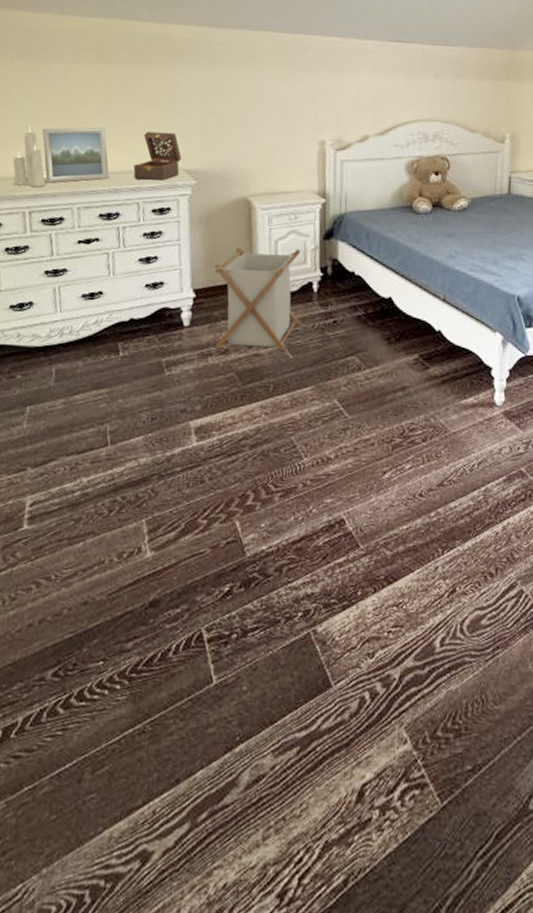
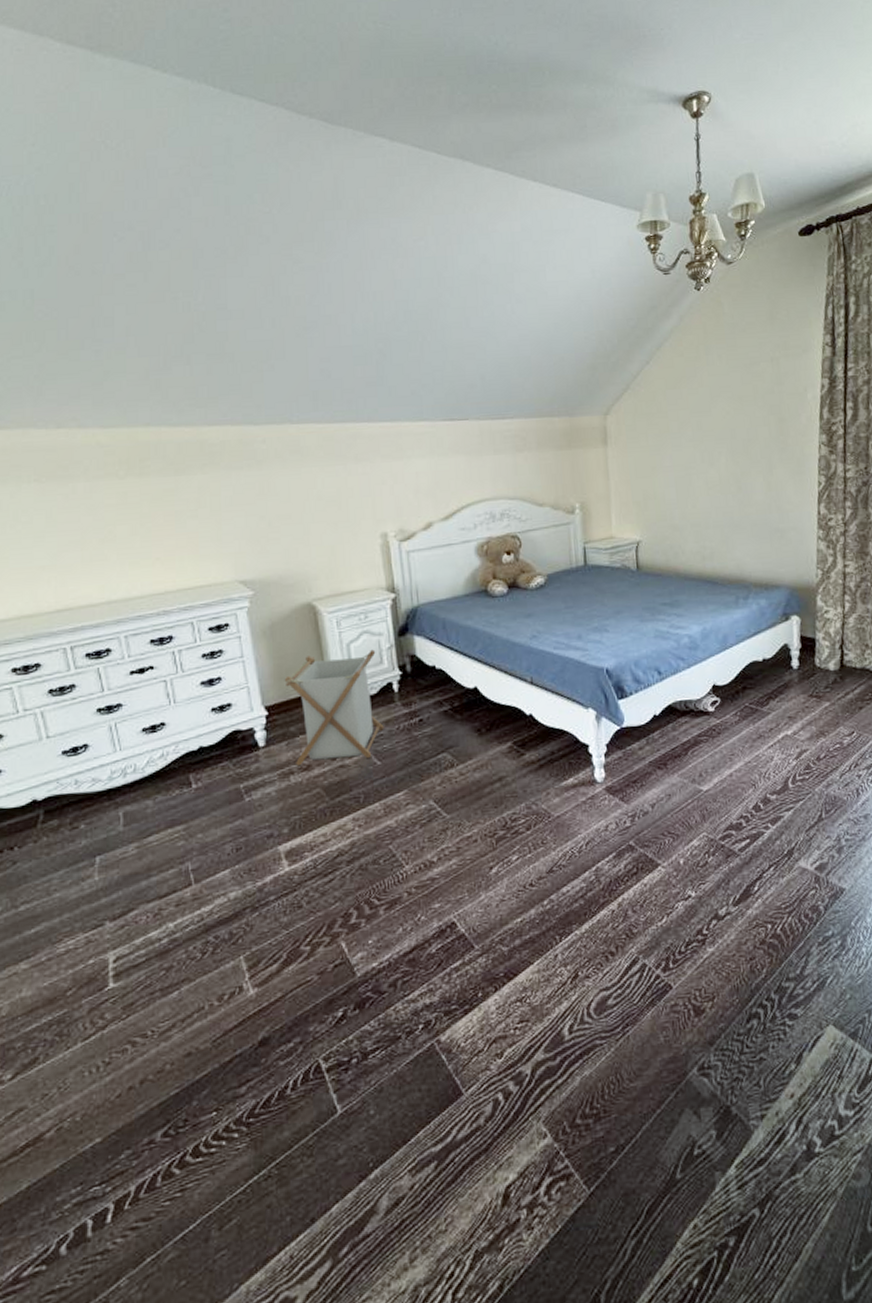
candle: present [13,126,46,187] -> none [45,554,85,621]
picture frame: present [42,127,109,183] -> none [73,547,156,614]
jewelry box: present [133,131,182,182] -> none [182,543,235,597]

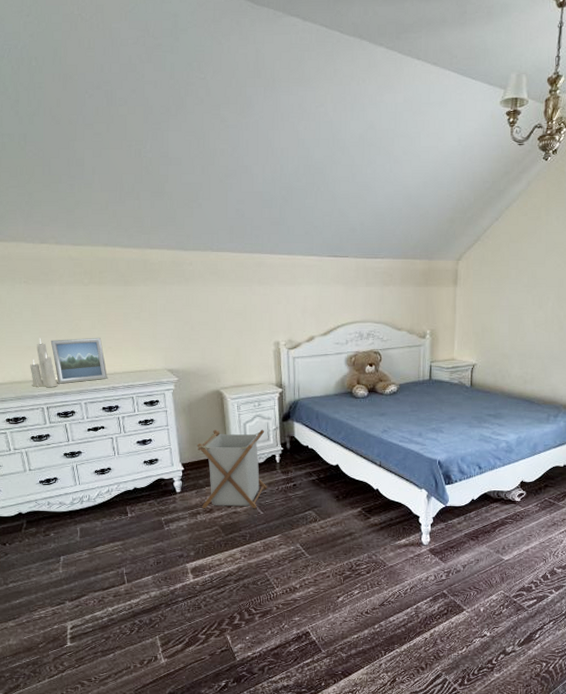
candle: none [45,554,85,621] -> present [30,339,58,387]
picture frame: none [73,547,156,614] -> present [50,338,107,384]

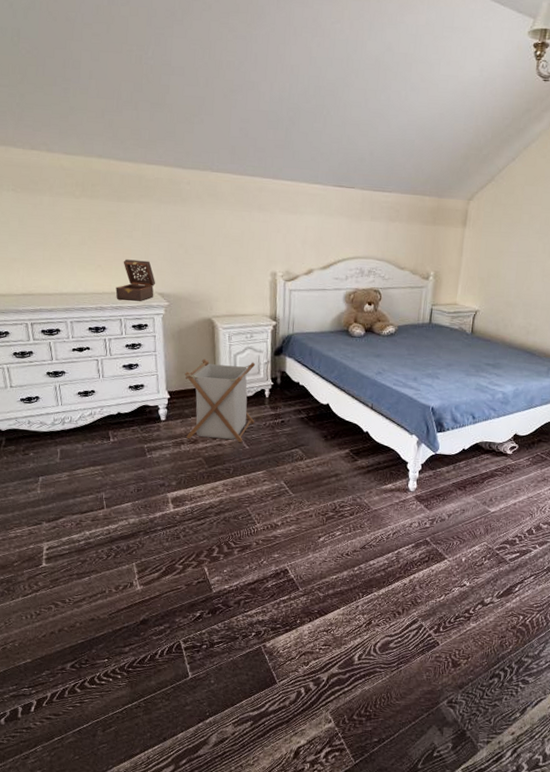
candle: present [30,339,58,387] -> none [15,251,43,303]
picture frame: present [50,338,107,384] -> none [37,253,95,300]
jewelry box: none [126,339,165,380] -> present [115,259,156,302]

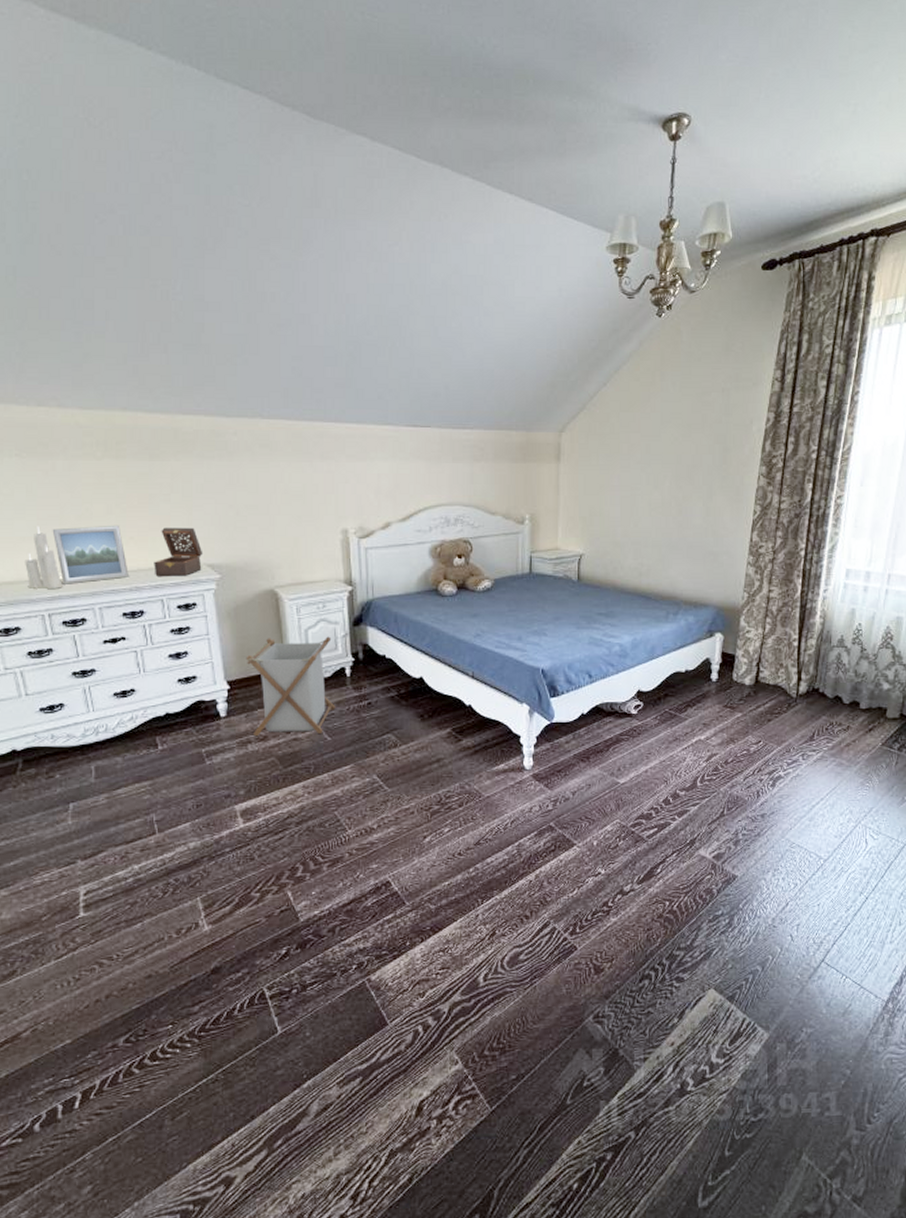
candle: none [15,251,43,303] -> present [25,527,63,589]
picture frame: none [37,253,95,300] -> present [52,526,129,584]

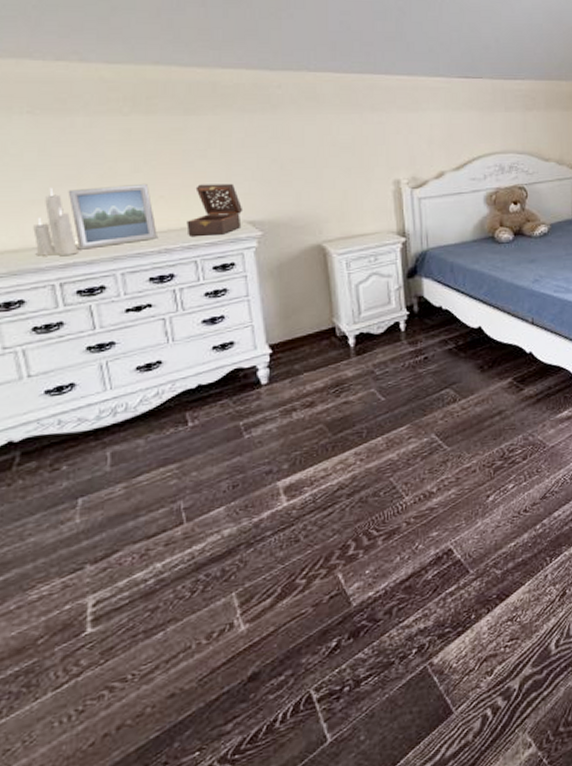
laundry basket: present [246,636,336,737] -> none [290,290,390,403]

